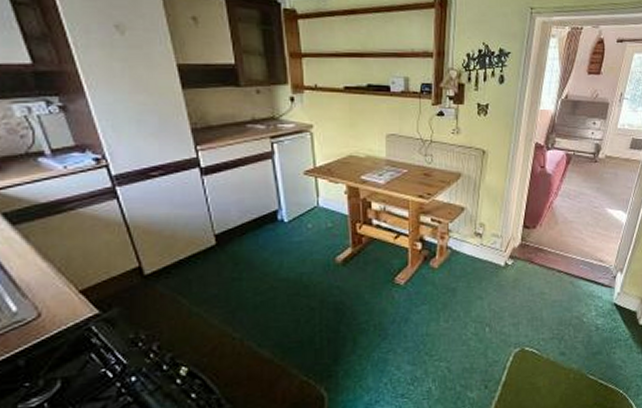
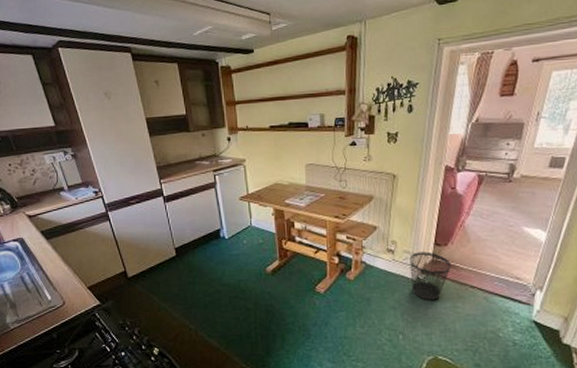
wastebasket: none [498,235,539,288] -> present [409,252,451,300]

